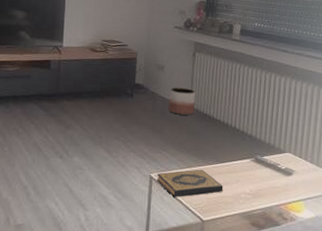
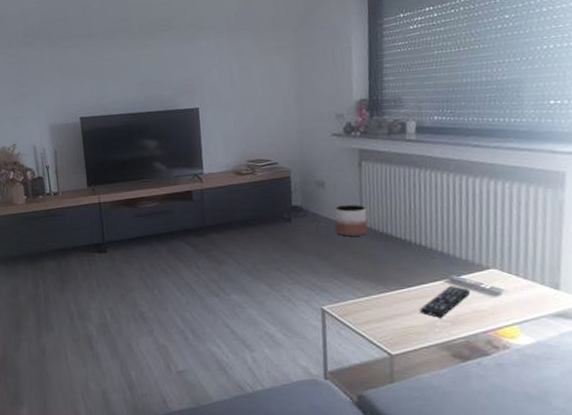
hardback book: present [156,169,223,197] -> none [329,297,413,331]
remote control: none [229,163,270,191] -> present [420,285,471,318]

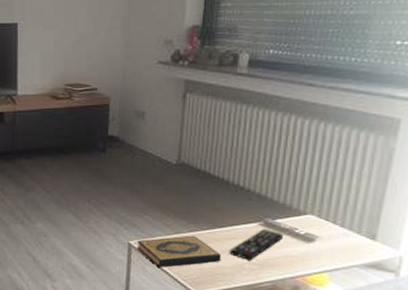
hardback book: none [329,297,413,331] -> present [136,235,222,268]
planter: present [334,204,368,237] -> none [151,137,186,172]

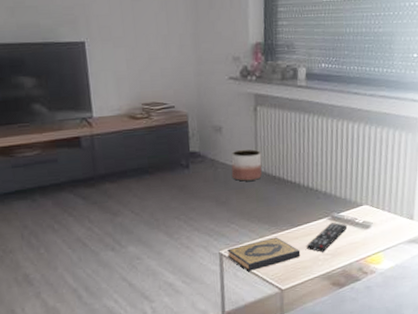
planter: none [151,137,186,172] -> present [231,149,262,181]

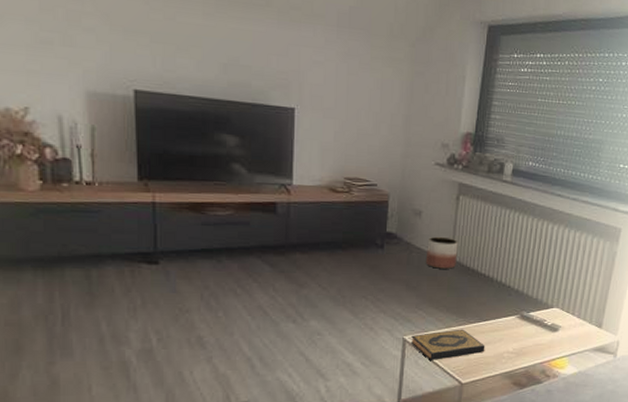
remote control: present [306,222,348,252] -> none [492,320,536,350]

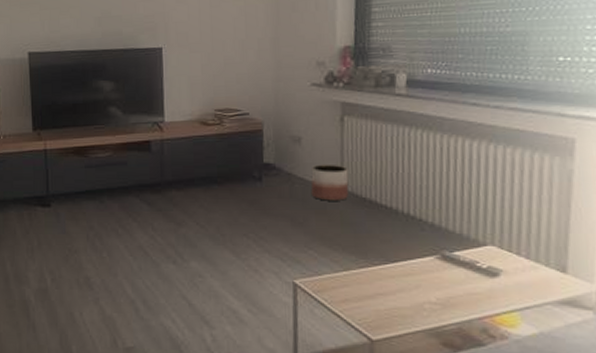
hardback book: present [410,329,485,360] -> none [302,272,398,310]

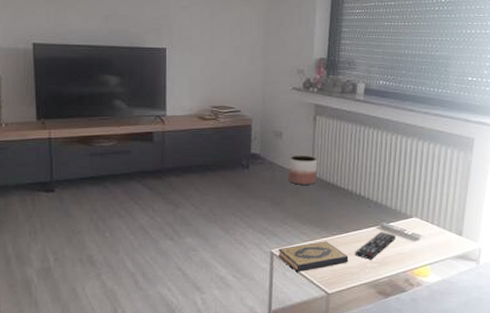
hardback book: none [302,272,398,310] -> present [277,241,349,272]
remote control: none [406,262,465,299] -> present [355,231,396,260]

